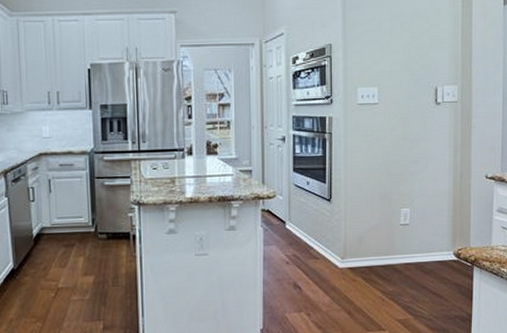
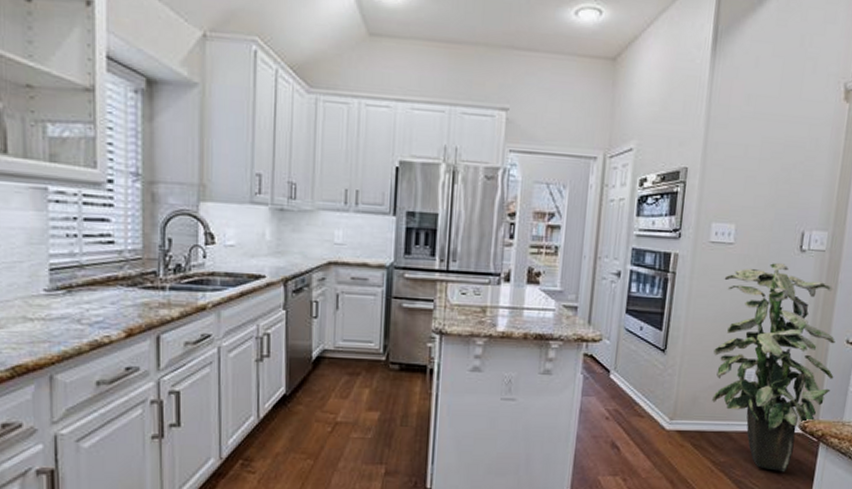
indoor plant: none [372,115,479,295] -> present [712,262,835,472]

